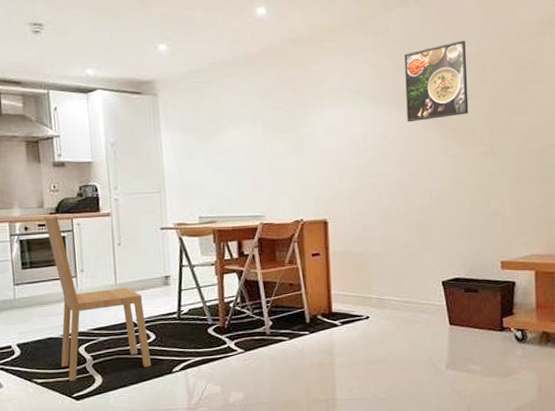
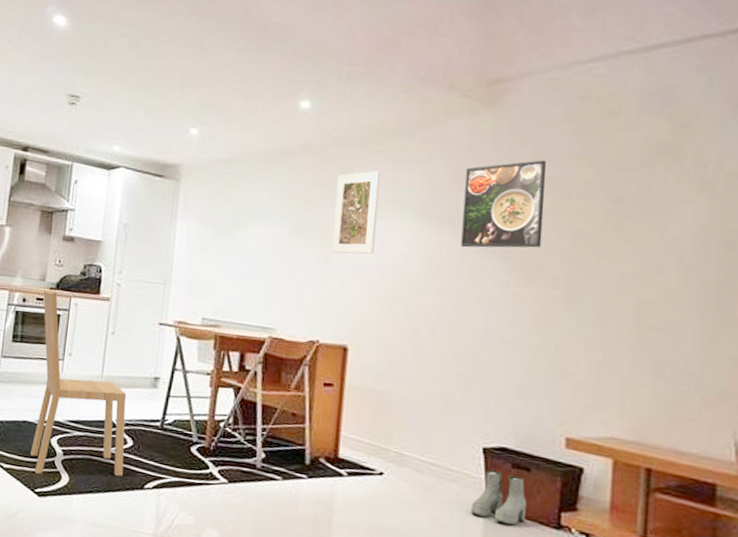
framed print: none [299,65,339,143] -> present [331,170,381,254]
boots: none [438,297,478,336] -> present [470,470,527,526]

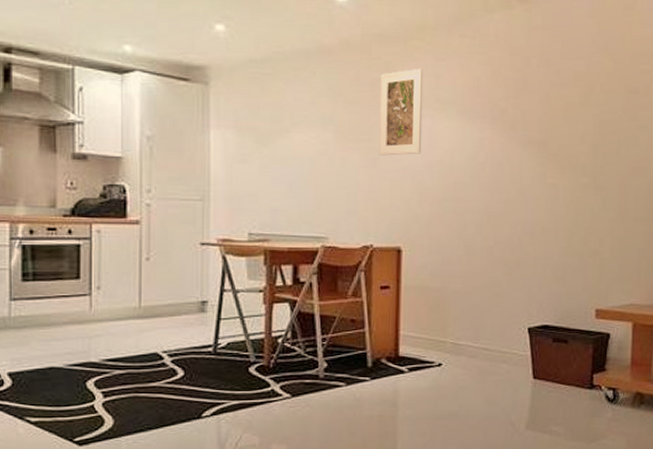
dining chair: present [30,289,126,477] -> none [55,217,176,421]
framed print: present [461,160,546,248] -> none [502,54,574,143]
boots: present [470,470,527,526] -> none [519,347,566,392]

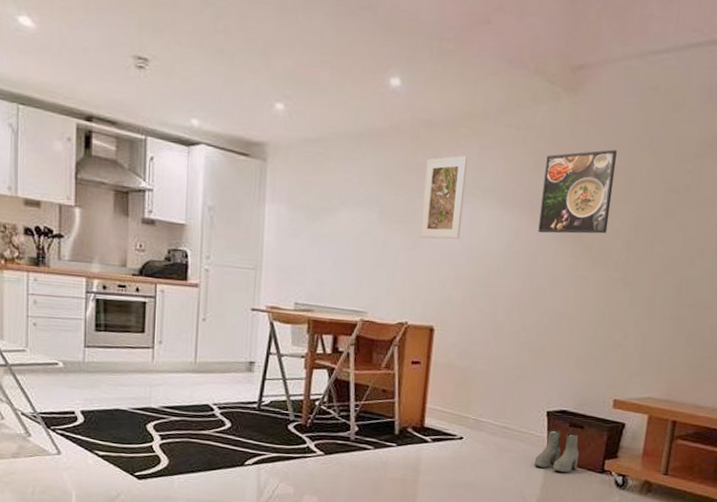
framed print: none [502,54,574,143] -> present [538,149,617,234]
boots: none [519,347,566,392] -> present [533,430,579,473]

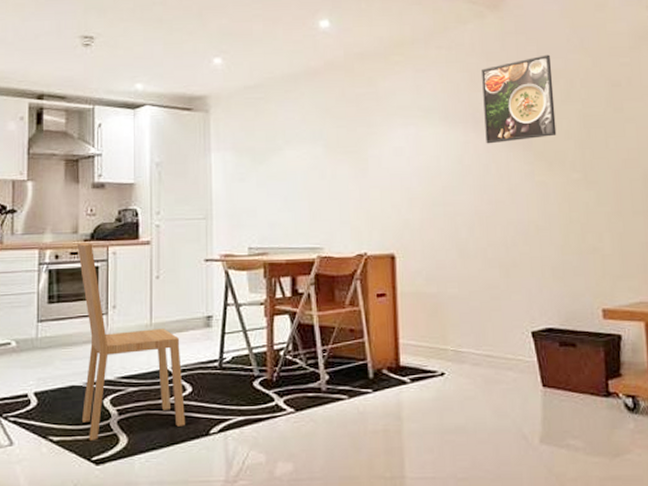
dining chair: none [125,276,223,459] -> present [77,242,185,440]
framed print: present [419,155,468,239] -> none [364,80,408,165]
boots: present [533,430,579,473] -> none [528,352,578,401]

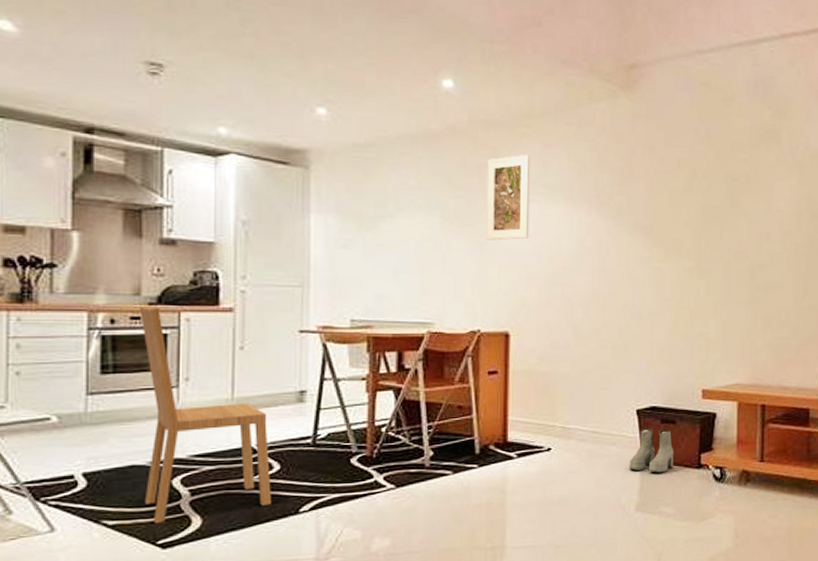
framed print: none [364,80,408,165] -> present [486,154,531,241]
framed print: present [482,54,557,144] -> none [608,142,678,228]
boots: none [528,352,578,401] -> present [628,428,674,473]

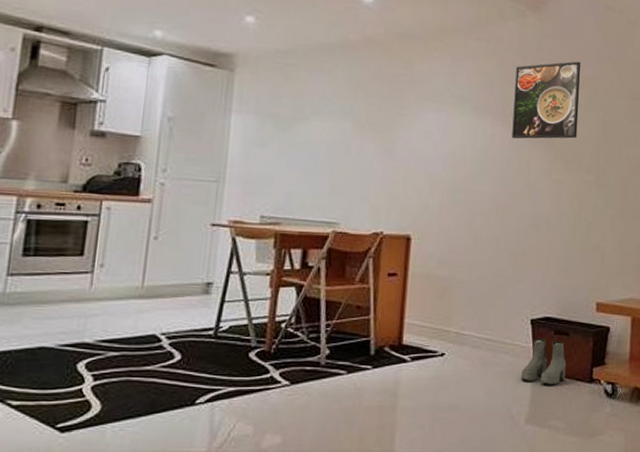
dining chair: present [139,305,271,523] -> none [49,193,173,406]
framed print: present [486,154,531,241] -> none [394,66,441,147]
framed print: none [608,142,678,228] -> present [512,61,581,139]

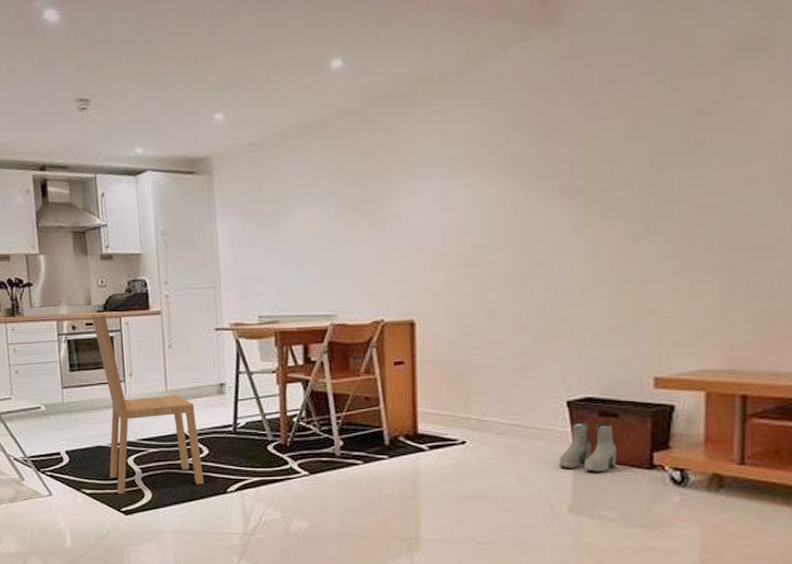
dining chair: none [49,193,173,406] -> present [91,313,204,494]
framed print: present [512,61,581,139] -> none [525,80,616,195]

